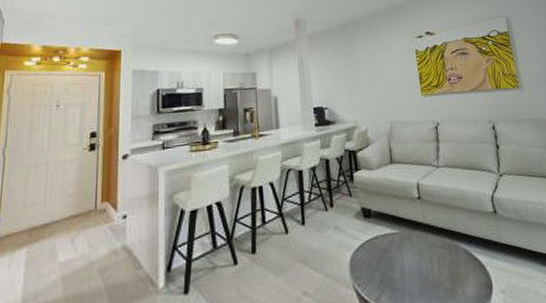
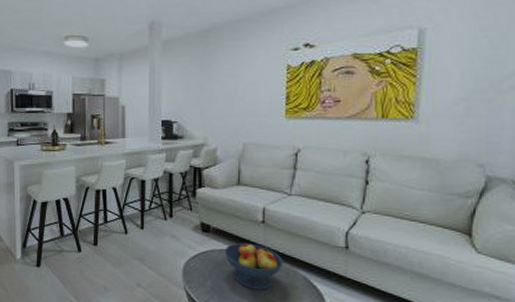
fruit bowl: none [387,222,445,274] -> present [224,242,284,290]

